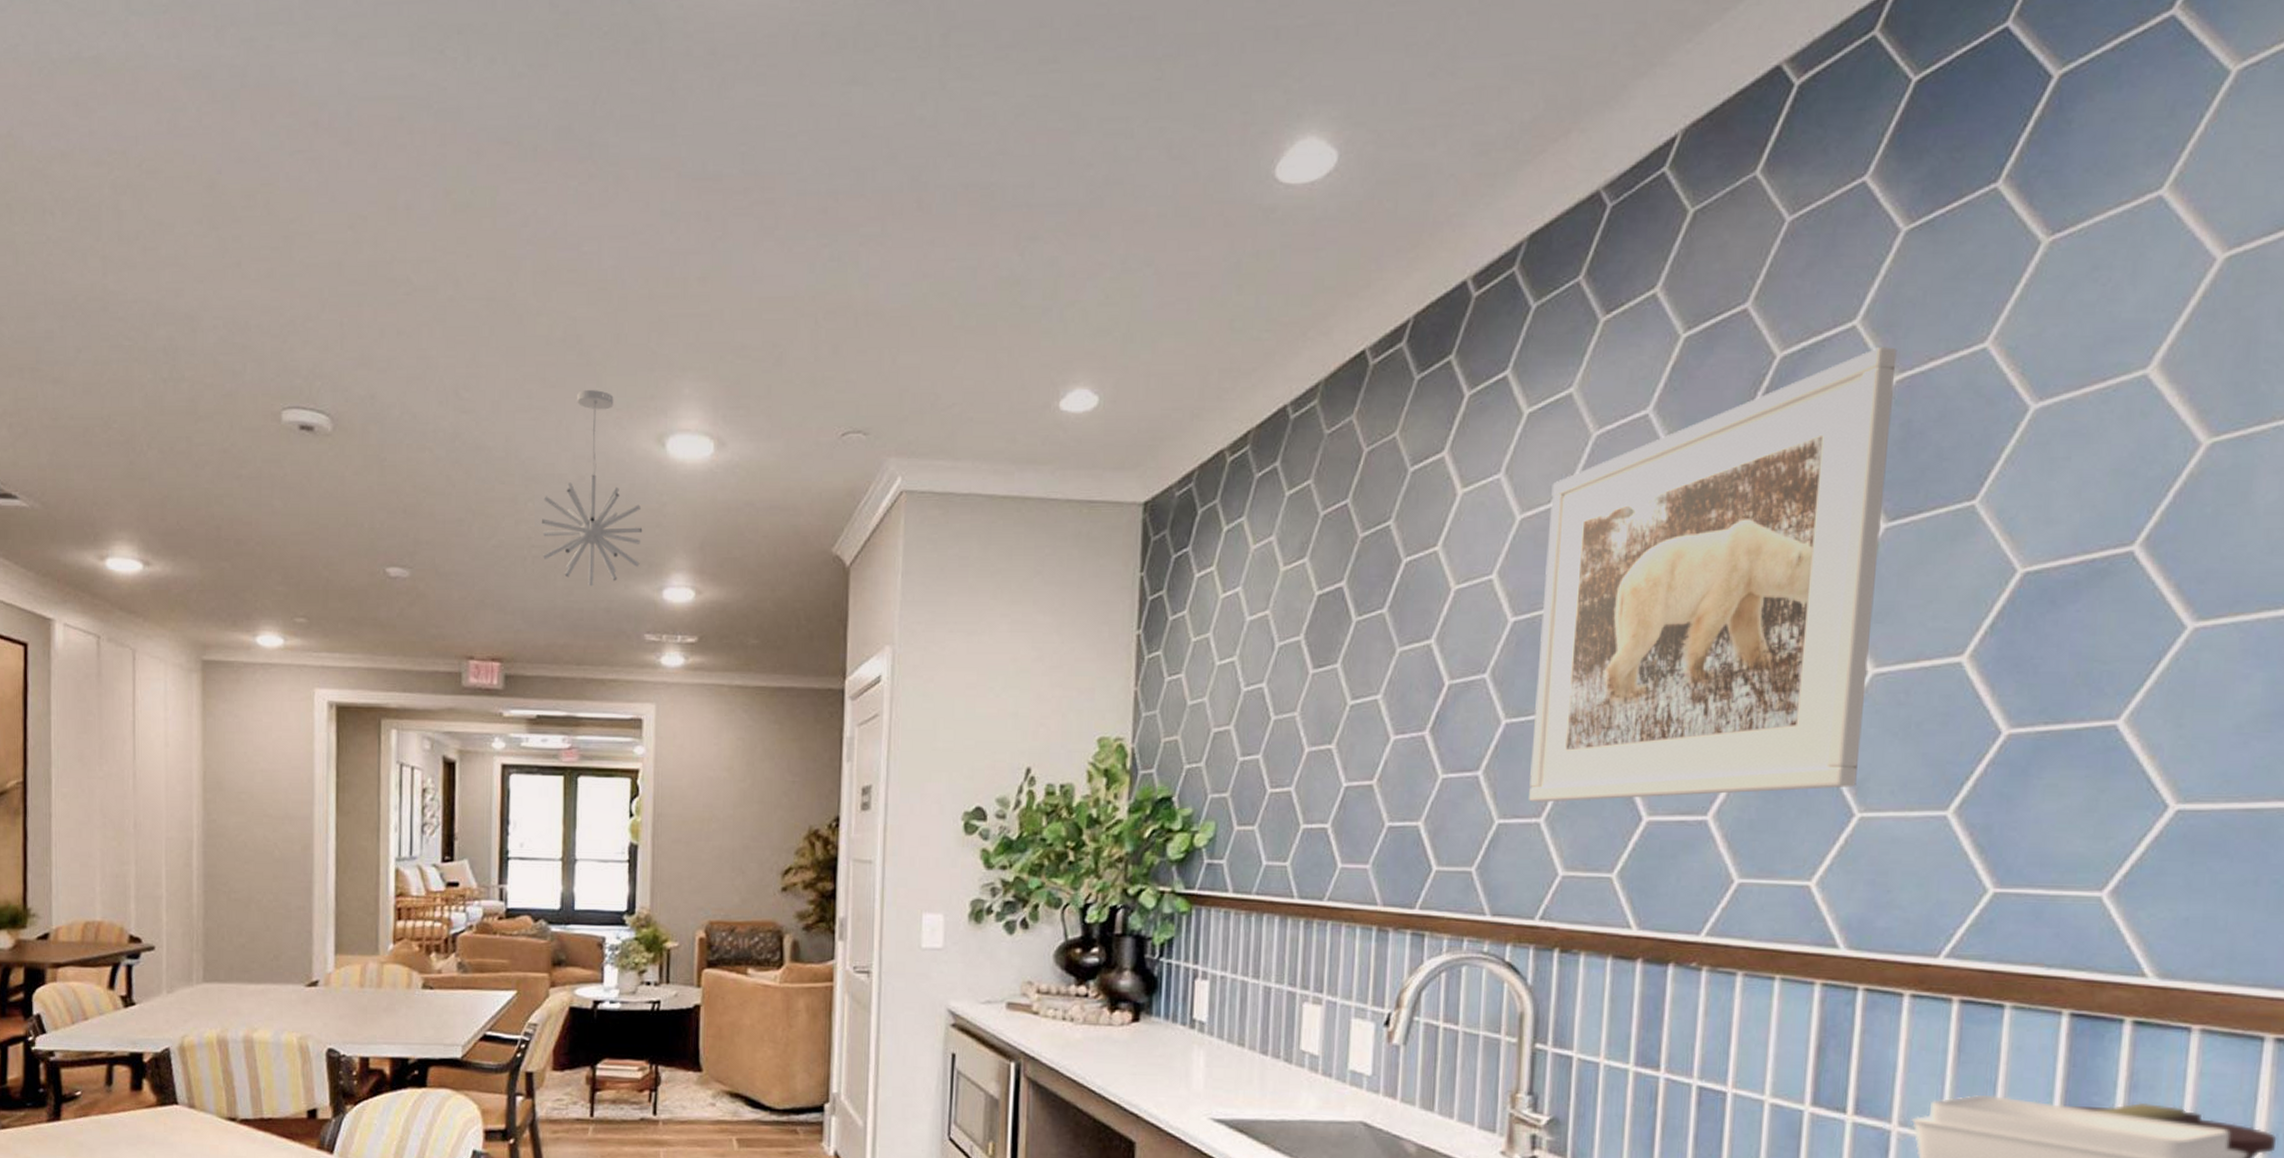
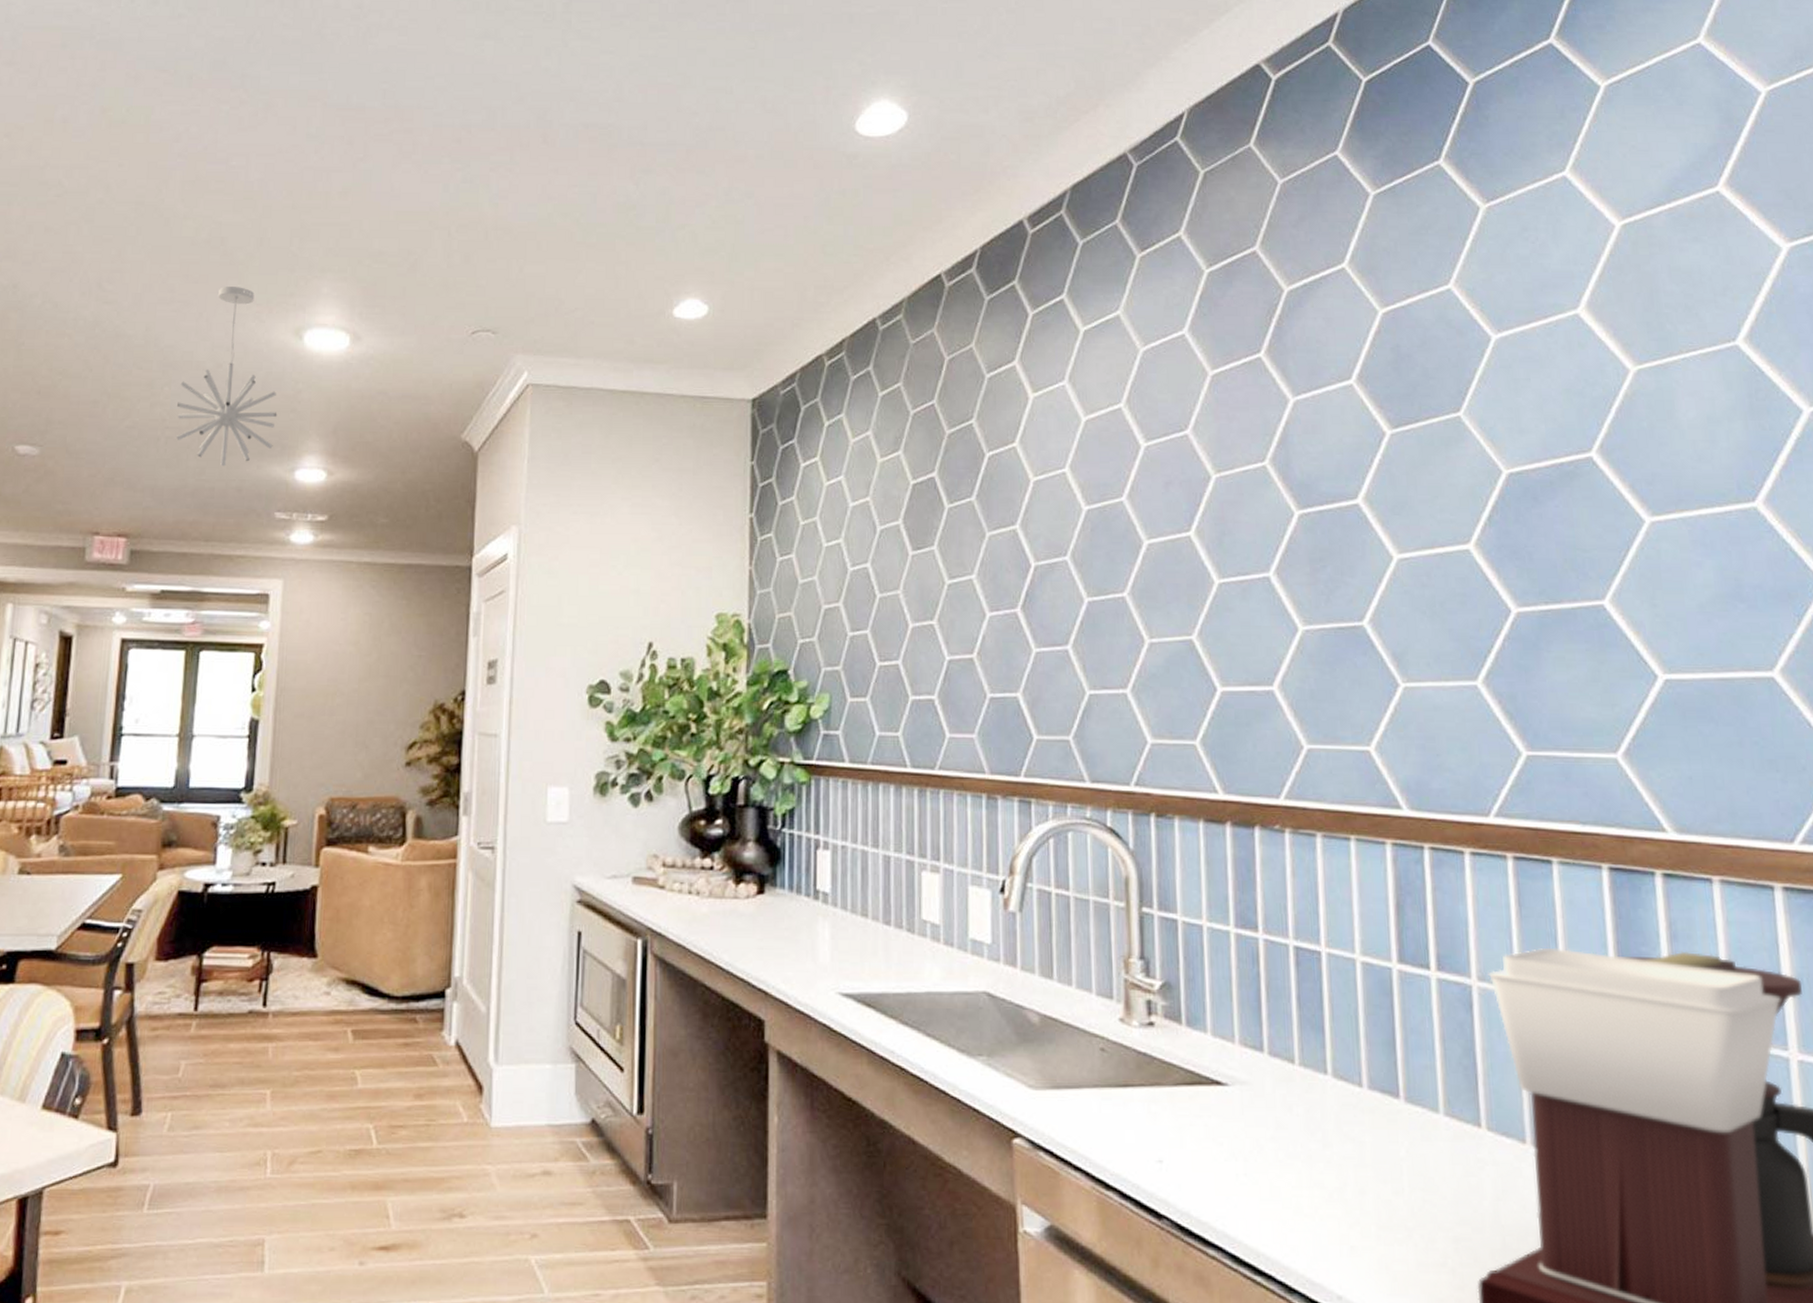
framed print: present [1529,347,1897,803] -> none [1109,286,1397,674]

